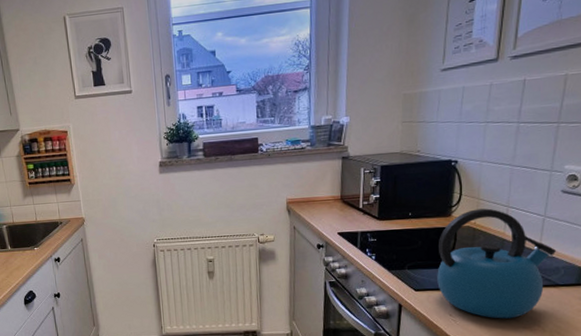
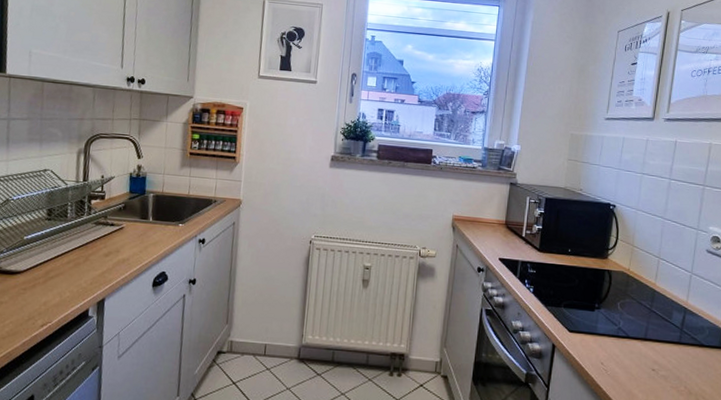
kettle: present [437,208,557,319] -> none [591,255,702,375]

